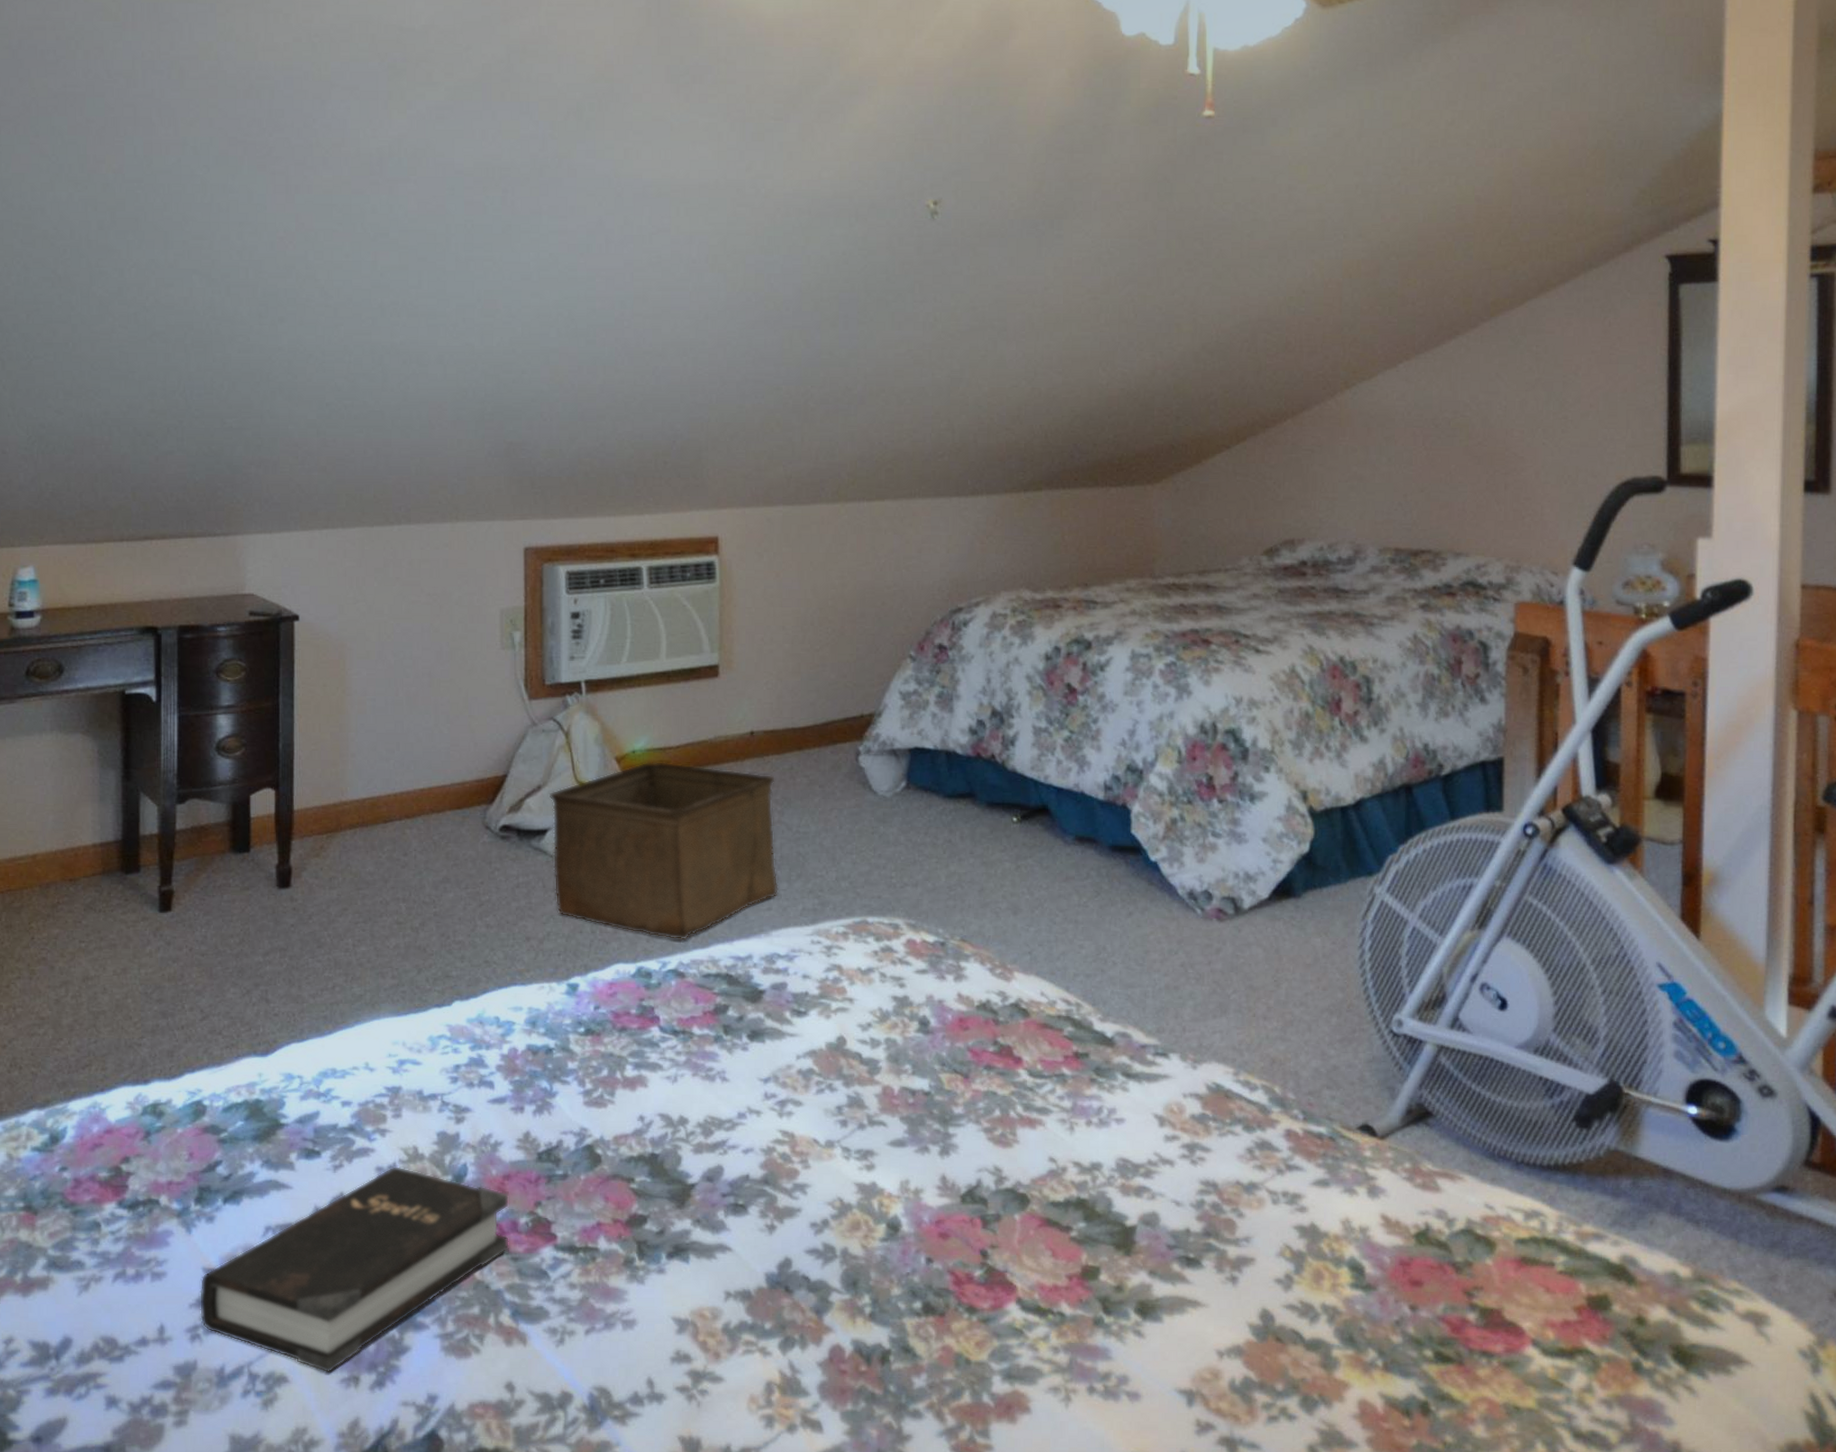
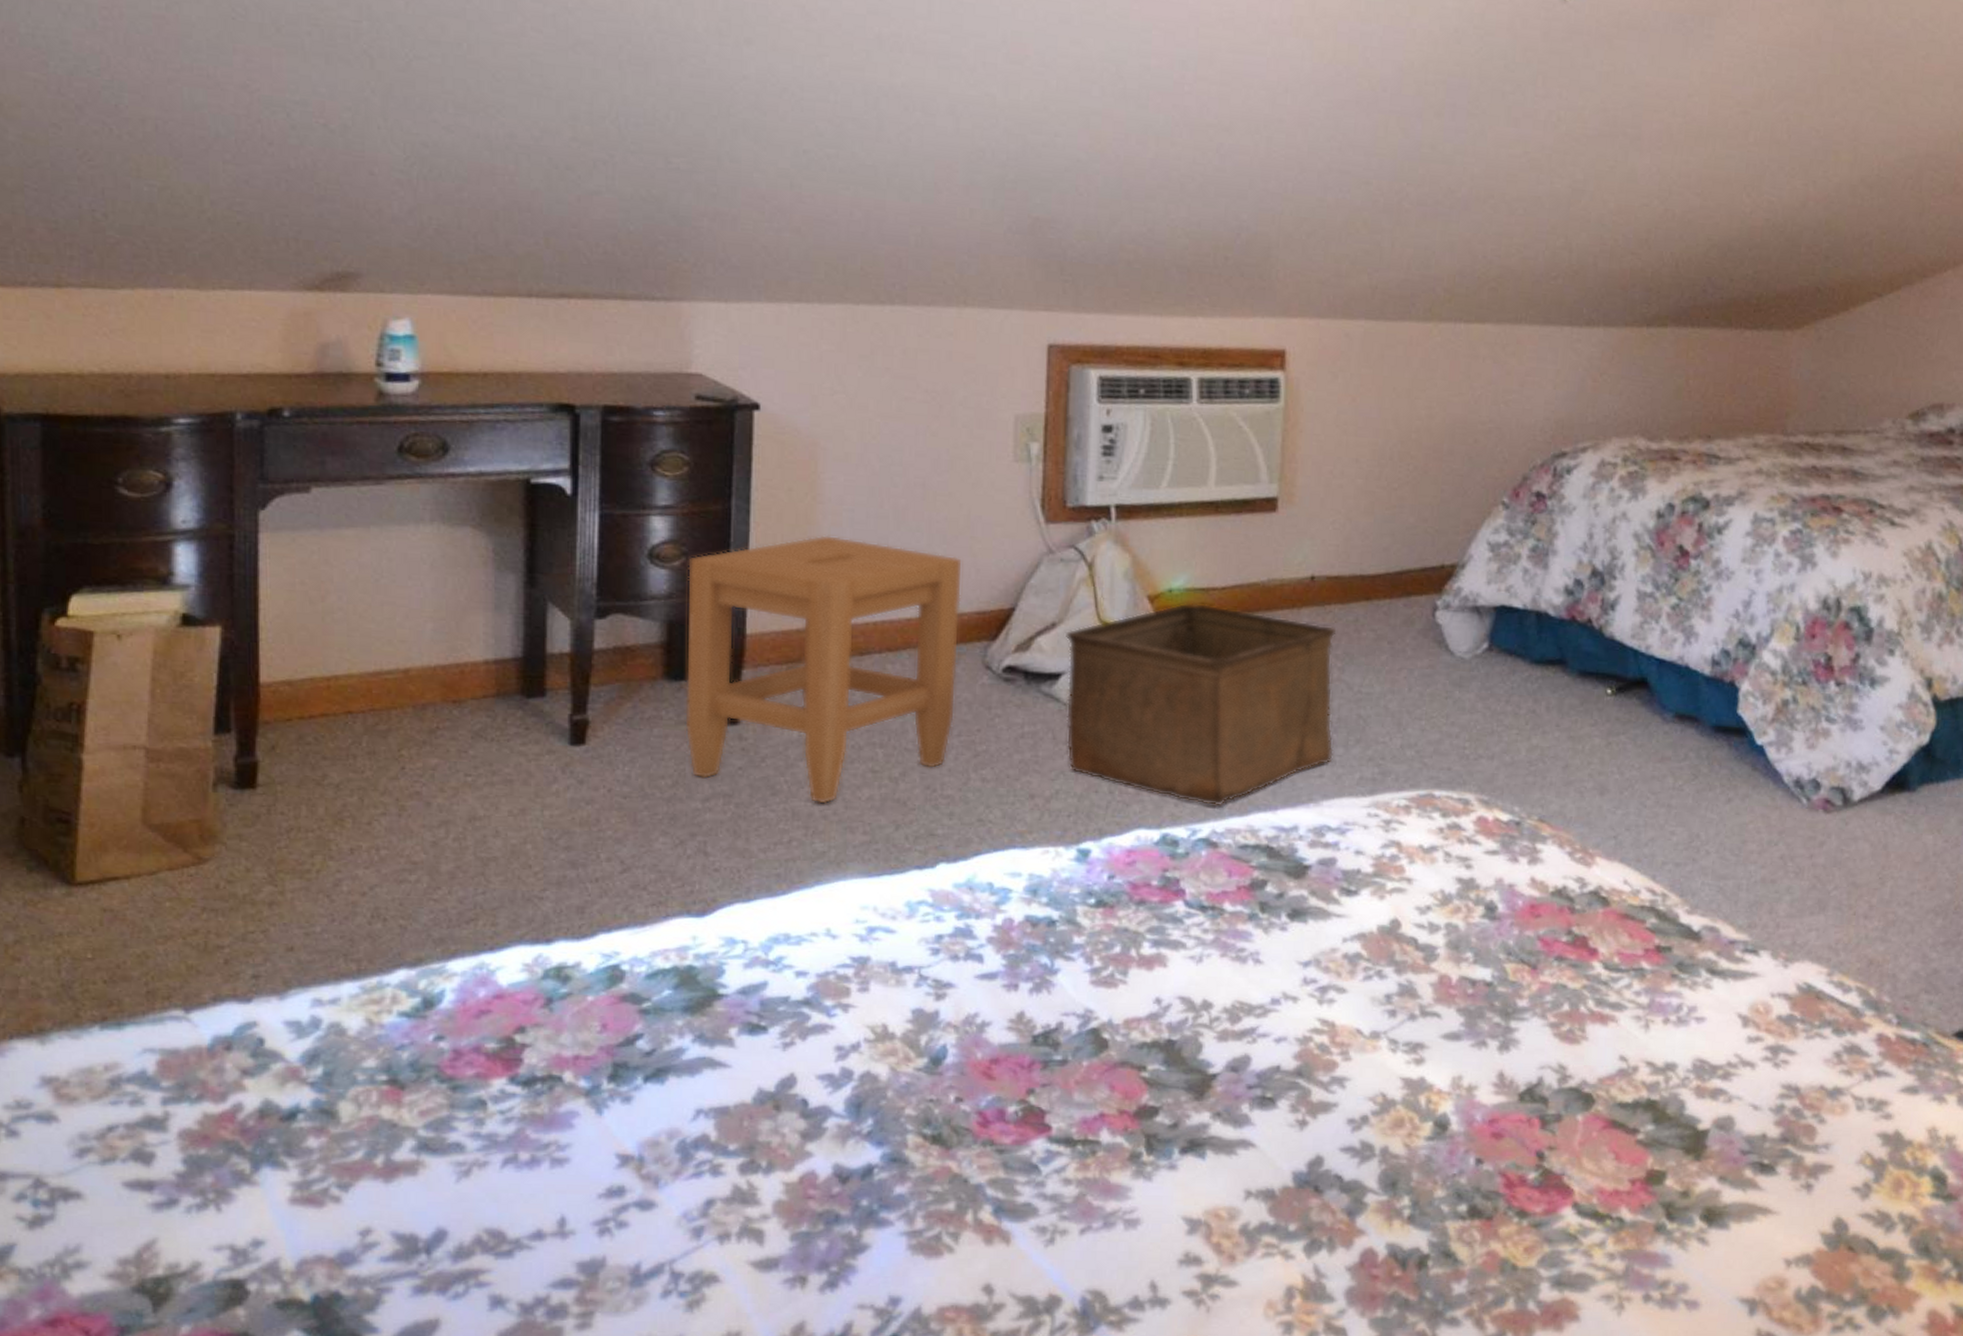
hardback book: present [199,1166,510,1373] -> none [610,1046,997,1272]
stool: none [246,721,464,953] -> present [685,534,963,804]

